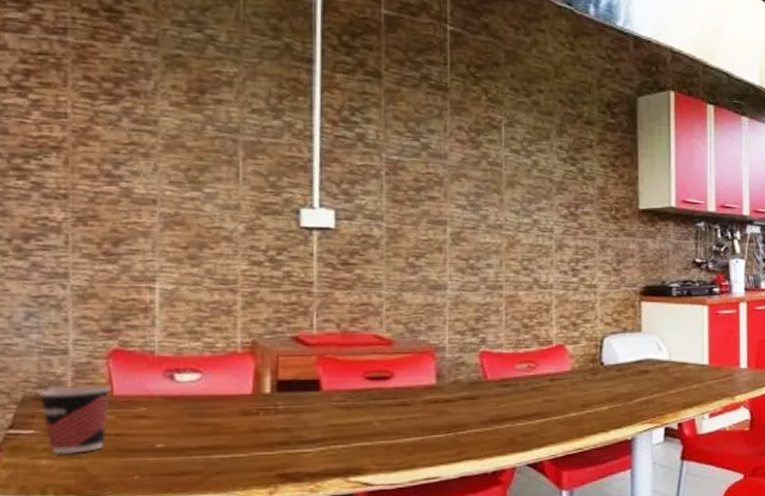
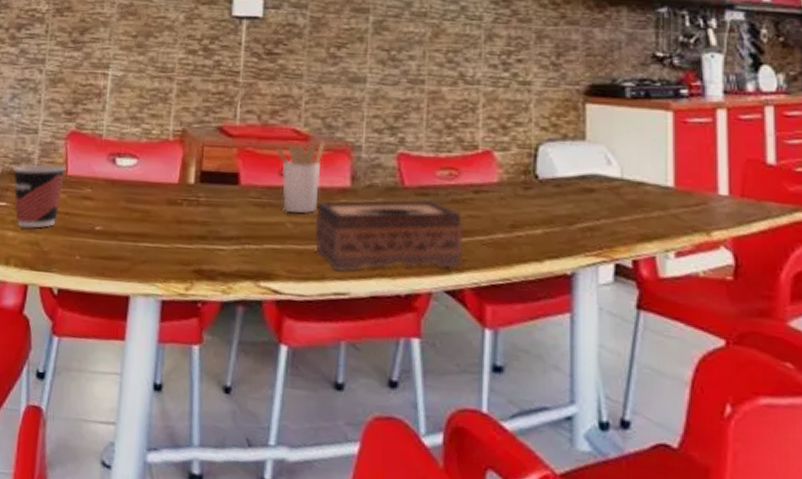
utensil holder: none [357,344,409,412] -> present [275,140,325,214]
tissue box: none [402,390,542,460] -> present [315,199,464,272]

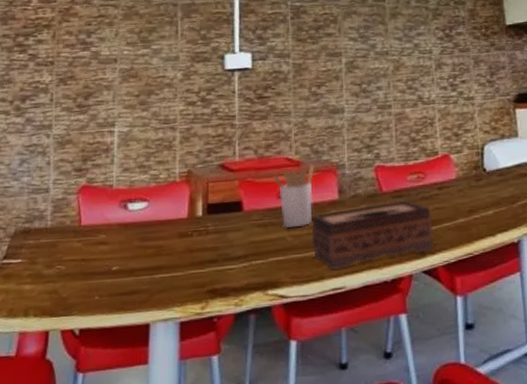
cup: present [12,164,66,228] -> none [26,217,80,280]

